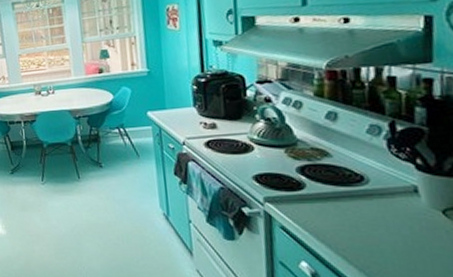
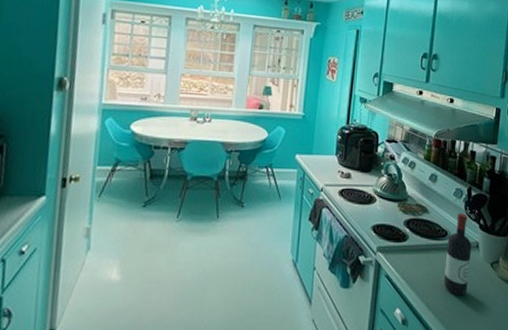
wine bottle: none [365,153,408,249] -> present [443,213,472,296]

